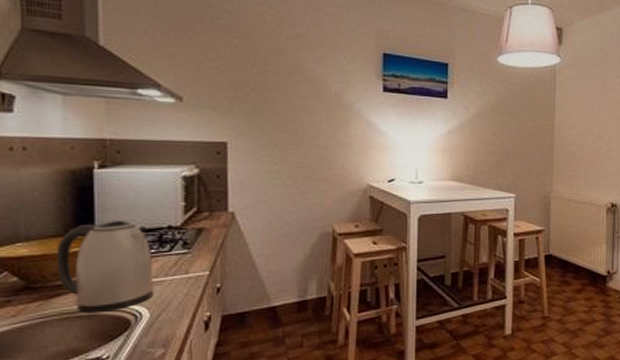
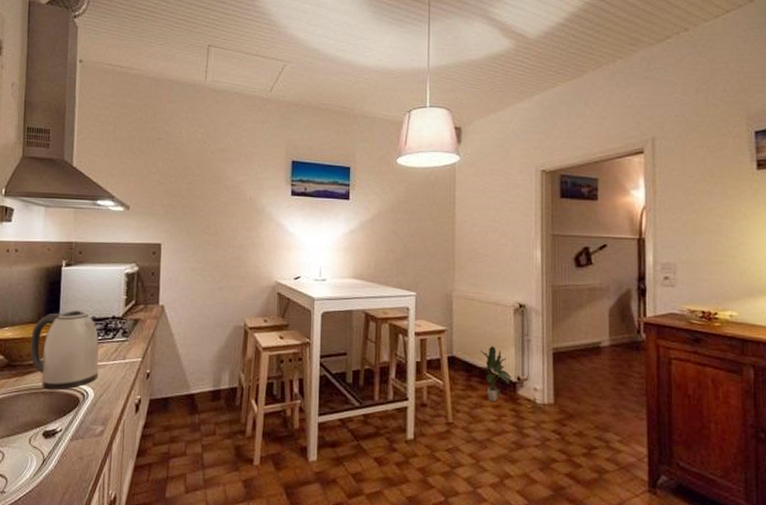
potted plant: none [574,243,605,295] -> present [480,346,515,402]

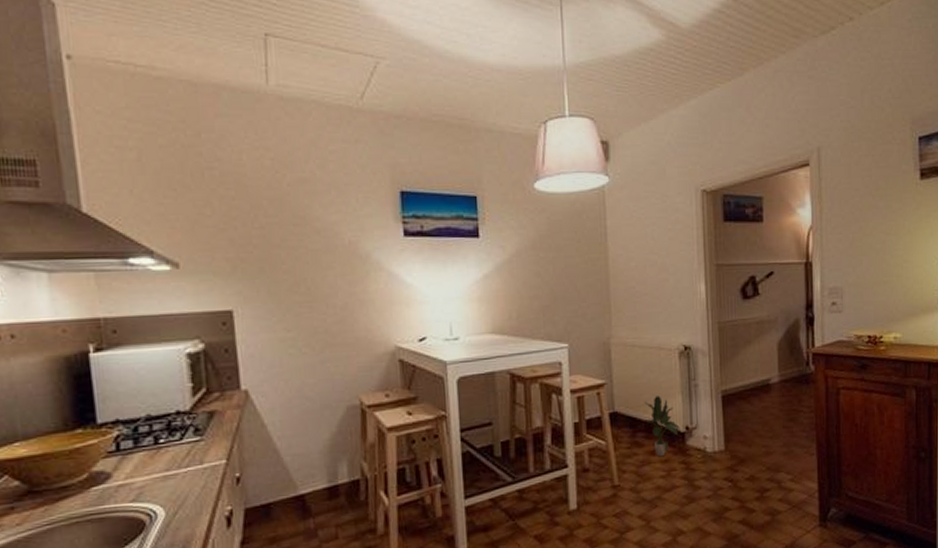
kettle: present [30,311,99,391] -> none [57,409,168,517]

